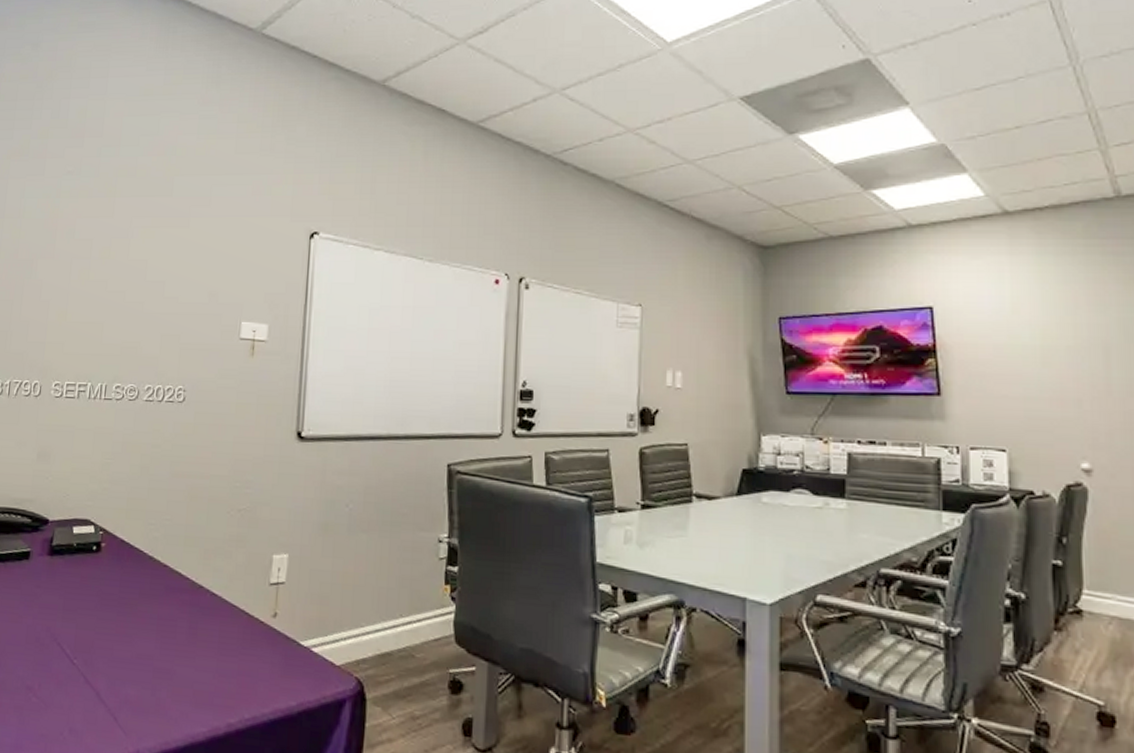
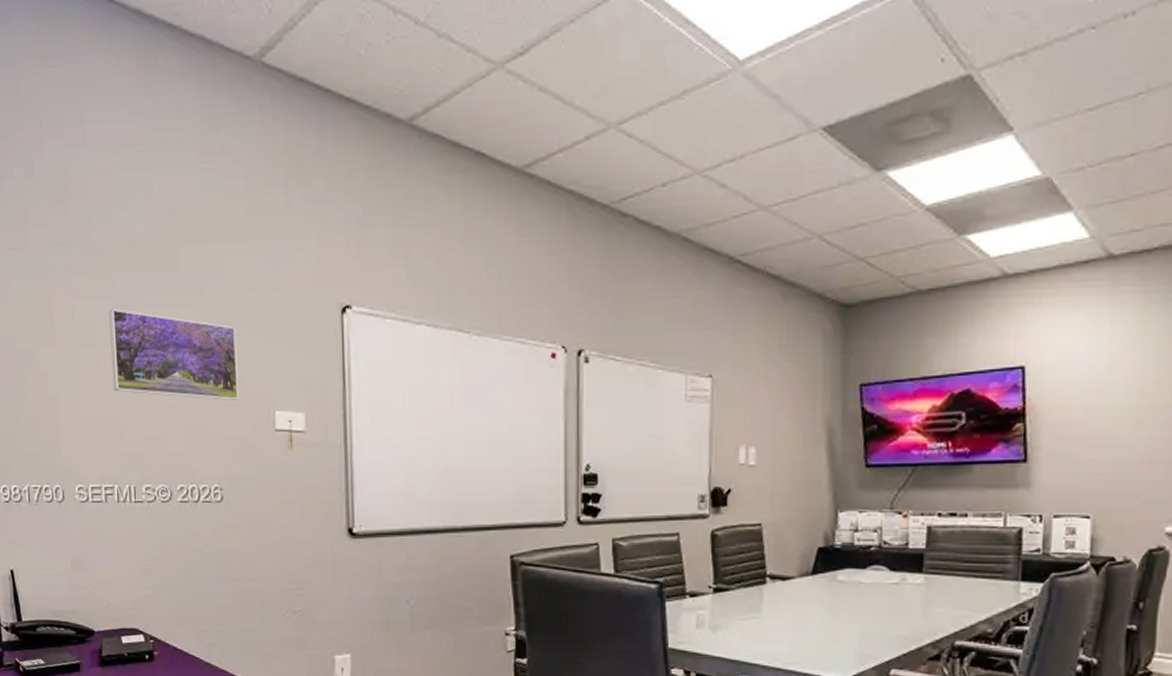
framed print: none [100,228,215,311] -> present [109,309,239,400]

